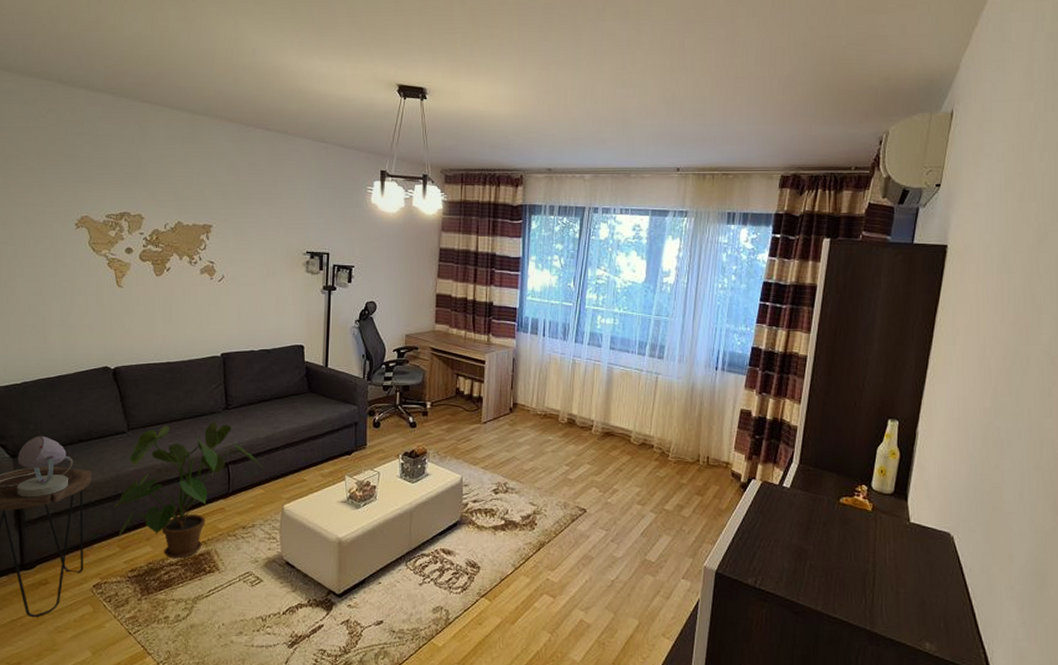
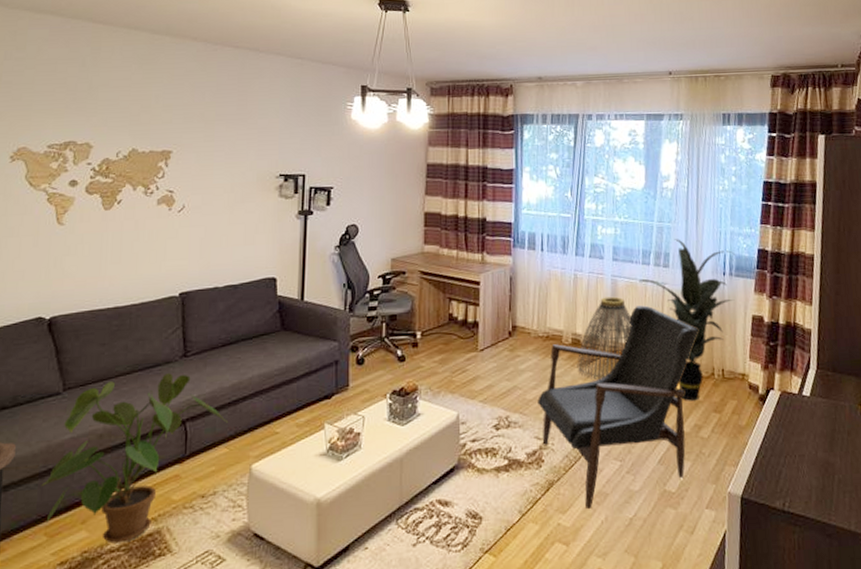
armchair: none [533,393,688,570] -> present [537,305,699,510]
basket: none [571,382,624,458] -> present [577,296,631,381]
indoor plant: none [633,332,730,483] -> present [639,239,736,401]

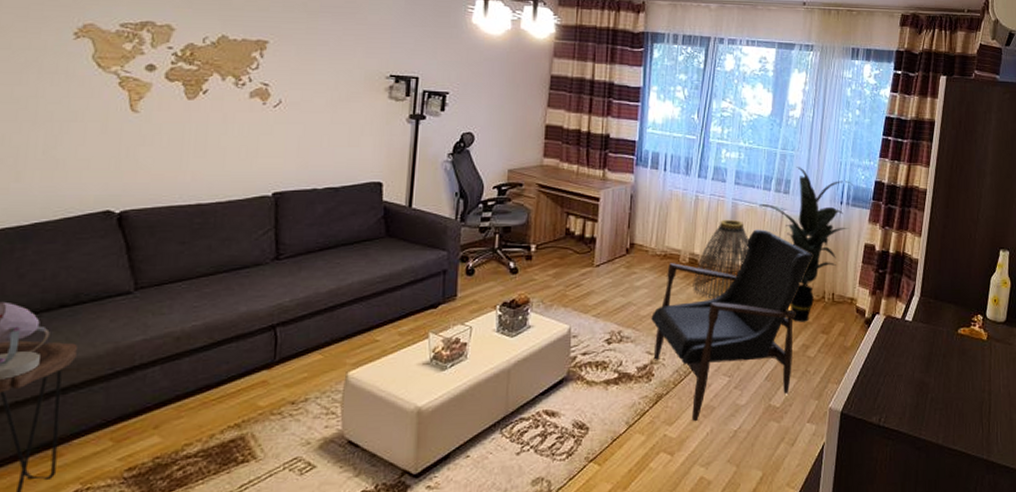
house plant: present [41,373,228,544] -> none [107,276,323,450]

